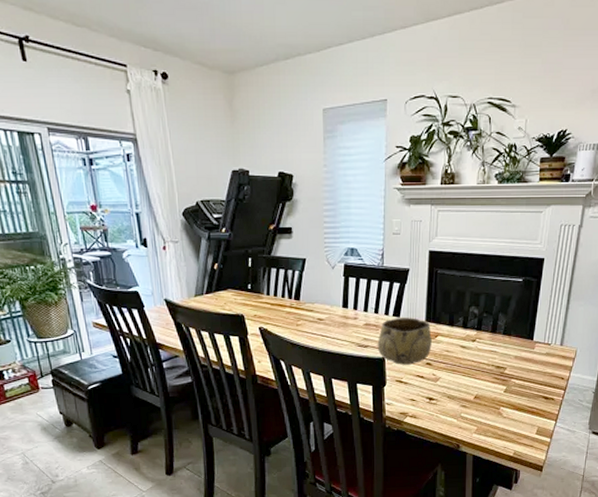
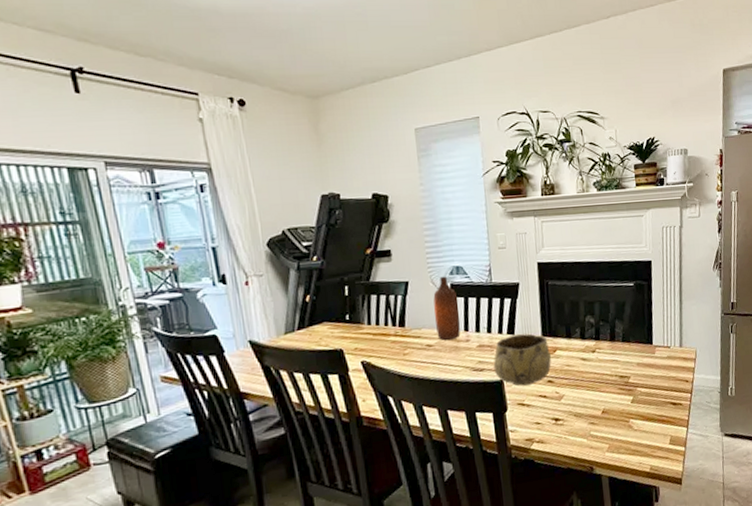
bottle: none [327,256,351,317] -> present [433,276,461,341]

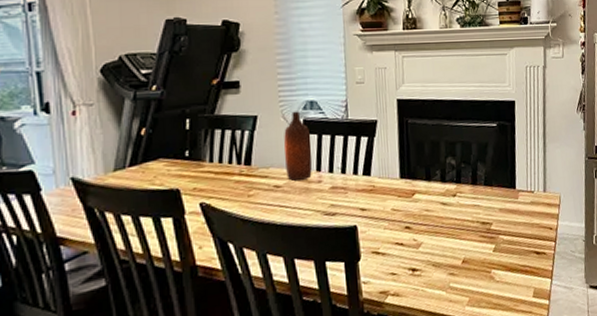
decorative bowl: present [493,333,551,386] -> none [347,175,409,233]

